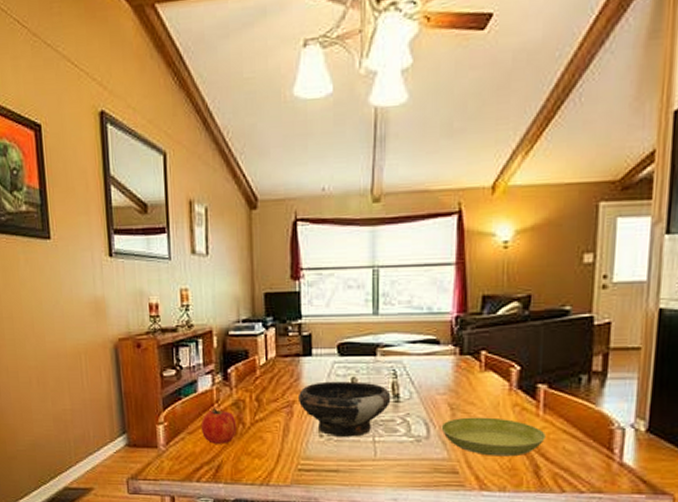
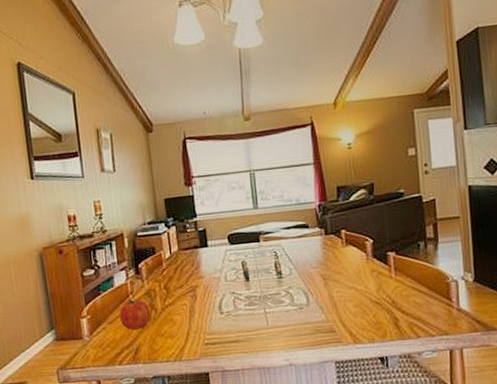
bowl: present [297,381,391,437] -> none [199,264,275,312]
saucer: present [441,417,546,457] -> none [317,282,399,315]

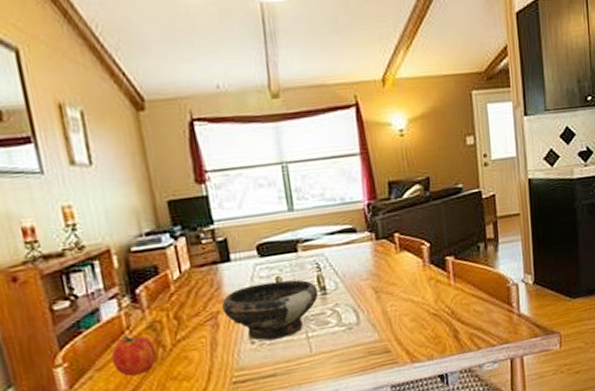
bowl: none [199,264,275,312] -> present [221,279,319,341]

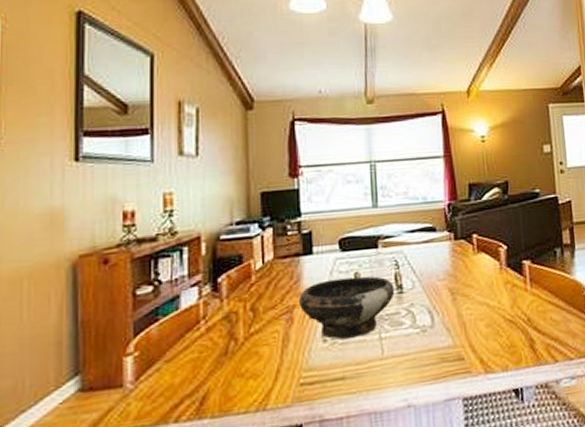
fruit: present [111,335,157,376] -> none [182,325,227,370]

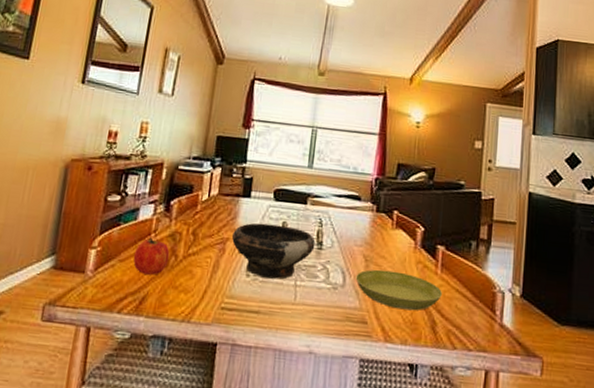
fruit: none [182,325,227,370] -> present [133,237,170,275]
saucer: none [444,297,535,337] -> present [355,269,442,311]

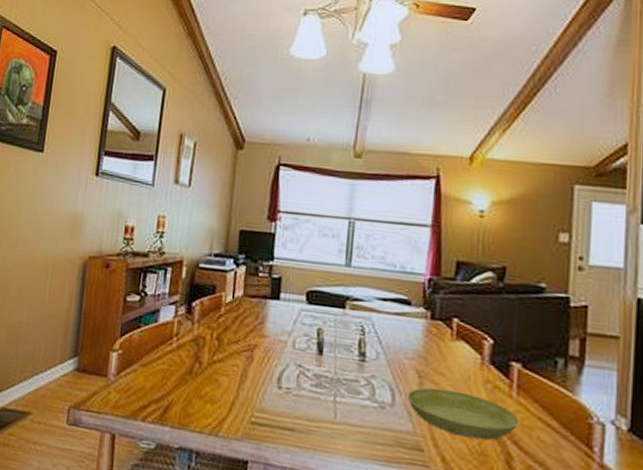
fruit: present [133,237,170,275] -> none [155,341,193,383]
bowl: present [231,223,316,280] -> none [260,328,357,394]

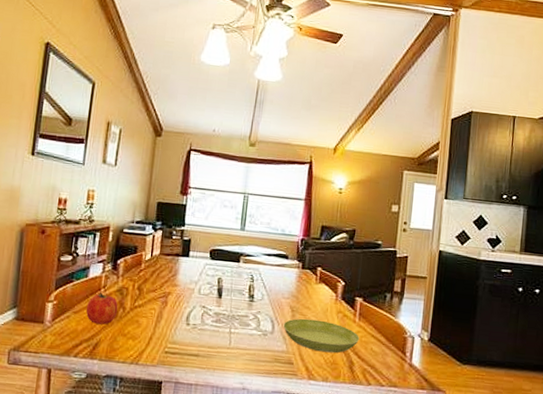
fruit: none [155,341,193,383] -> present [86,292,118,325]

